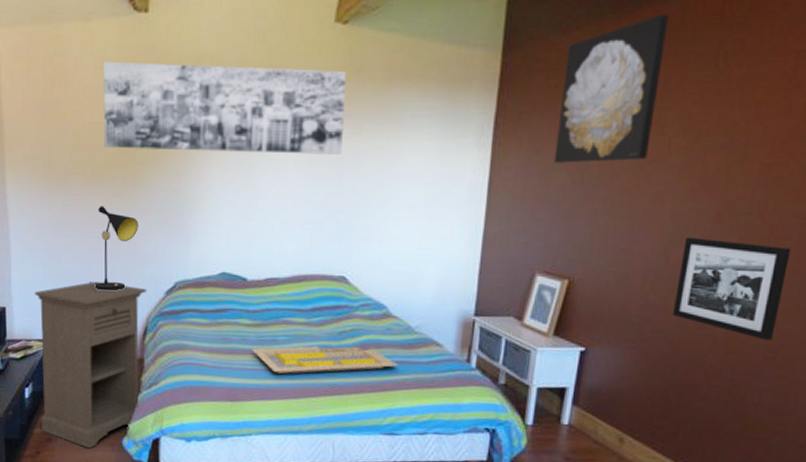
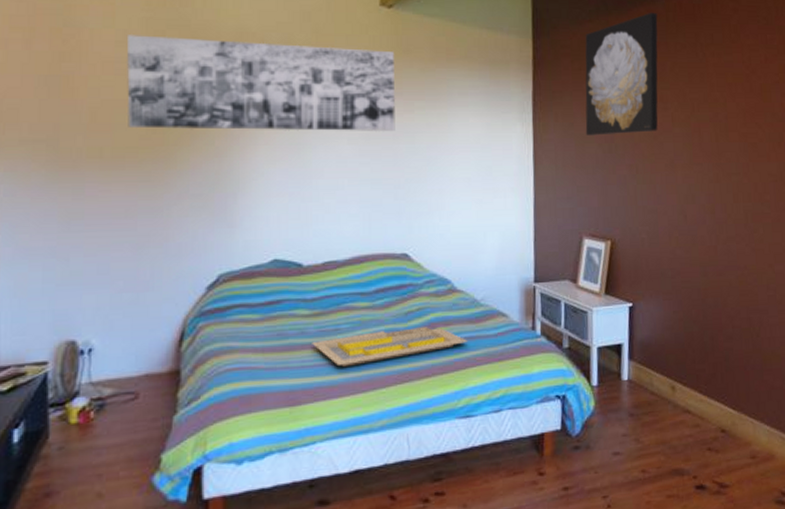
nightstand: present [34,281,147,449] -> none [30,282,184,497]
table lamp: present [89,206,138,291] -> none [108,193,172,293]
picture frame: present [672,237,792,340] -> none [695,196,772,281]

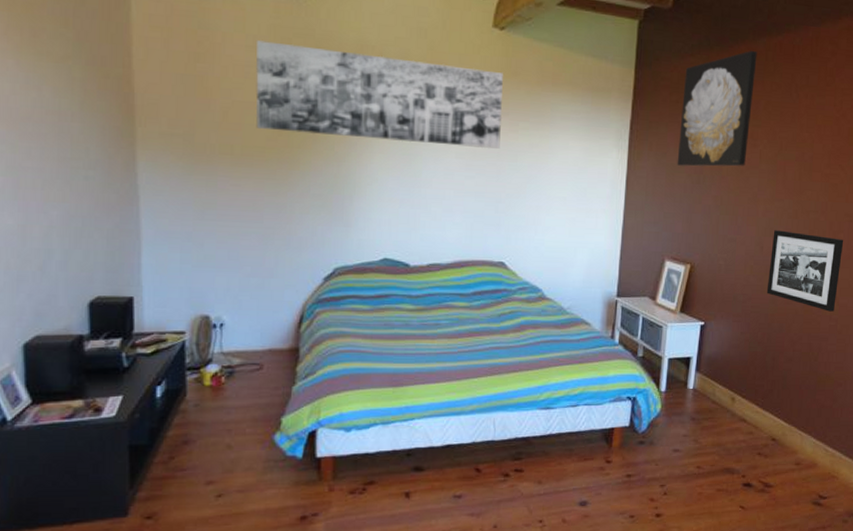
serving tray: present [312,327,467,368] -> none [415,328,552,358]
picture frame: none [695,196,772,281] -> present [766,230,844,312]

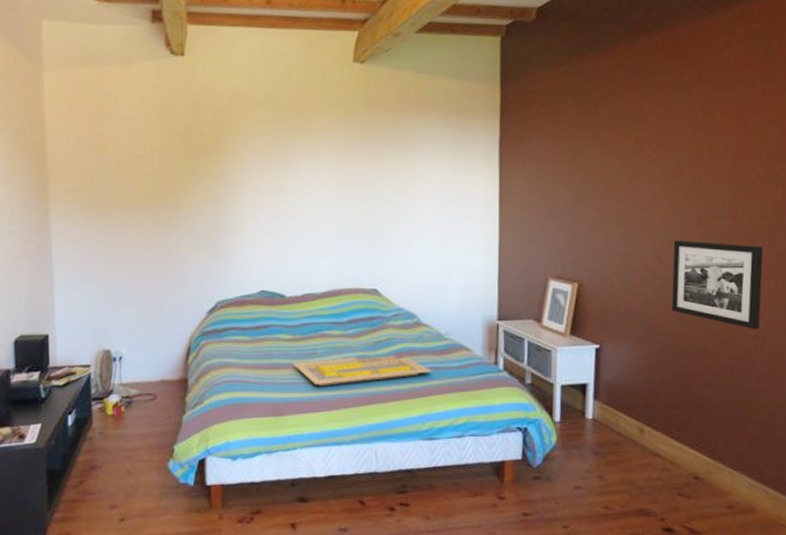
wall art: present [255,40,503,149] -> none [143,99,368,179]
serving tray: none [415,328,552,358] -> present [293,356,432,387]
wall art: present [677,50,757,167] -> none [553,51,637,179]

